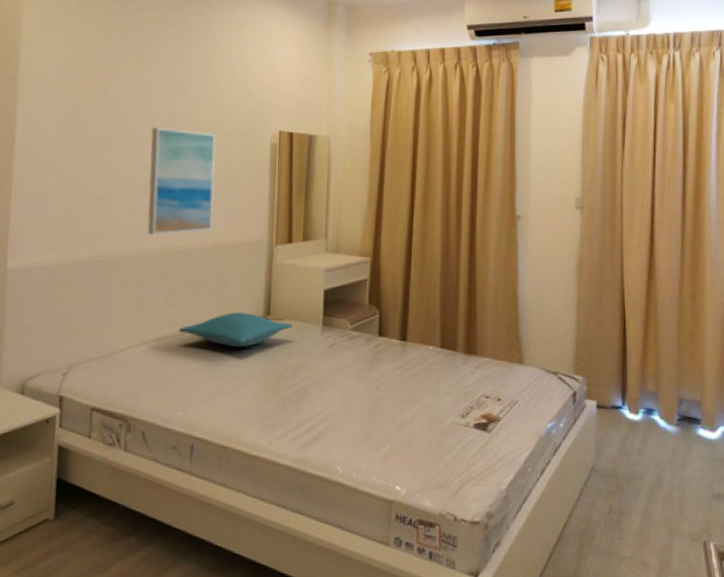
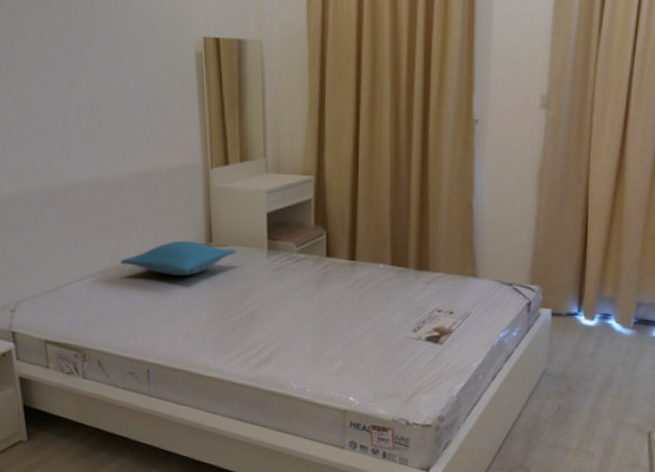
wall art: present [147,127,216,236] -> none [60,41,141,166]

